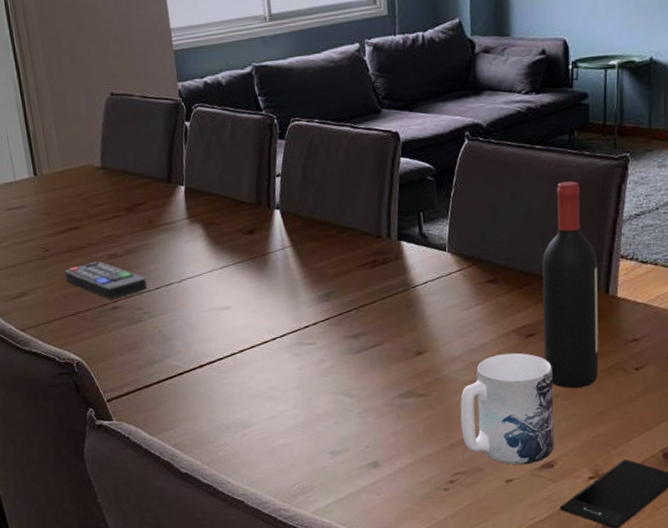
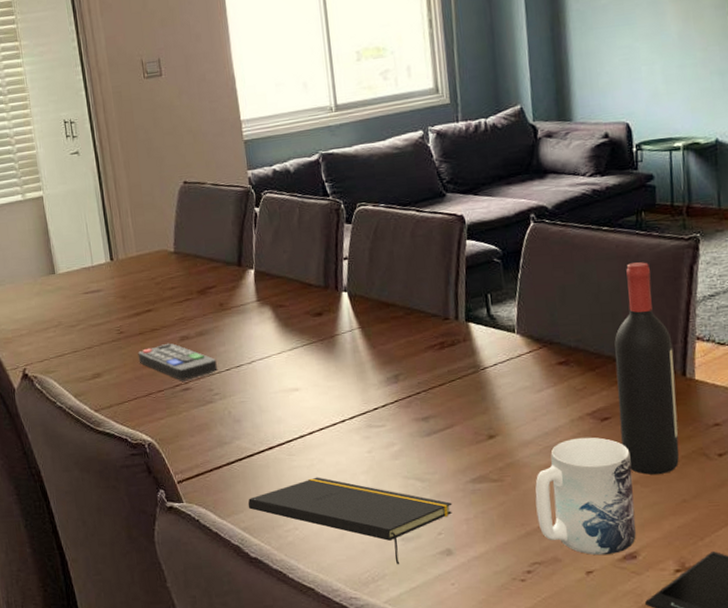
notepad: none [178,394,380,477] -> present [247,477,453,565]

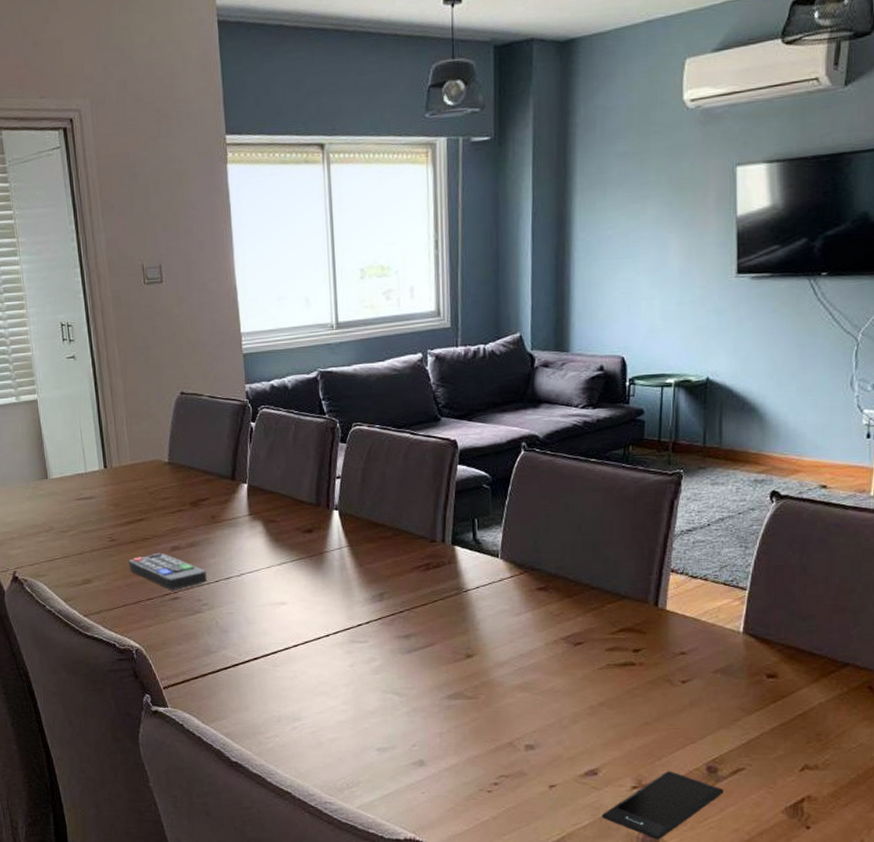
notepad: present [247,477,453,565] -> none [231,688,428,773]
mug: present [535,437,636,556] -> none [506,660,600,771]
wine bottle: present [614,262,680,475] -> none [591,495,648,698]

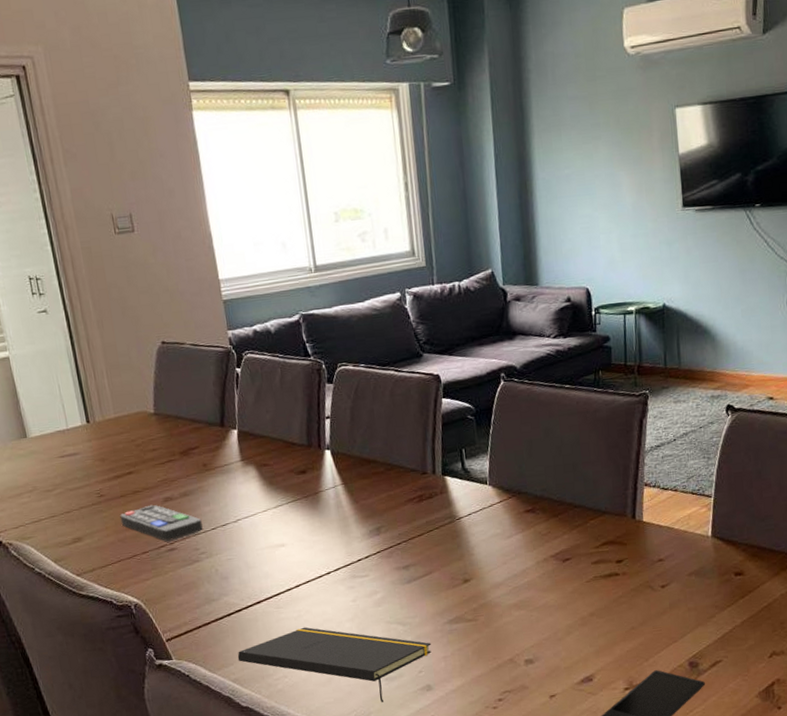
notepad: none [231,688,428,773] -> present [237,627,432,703]

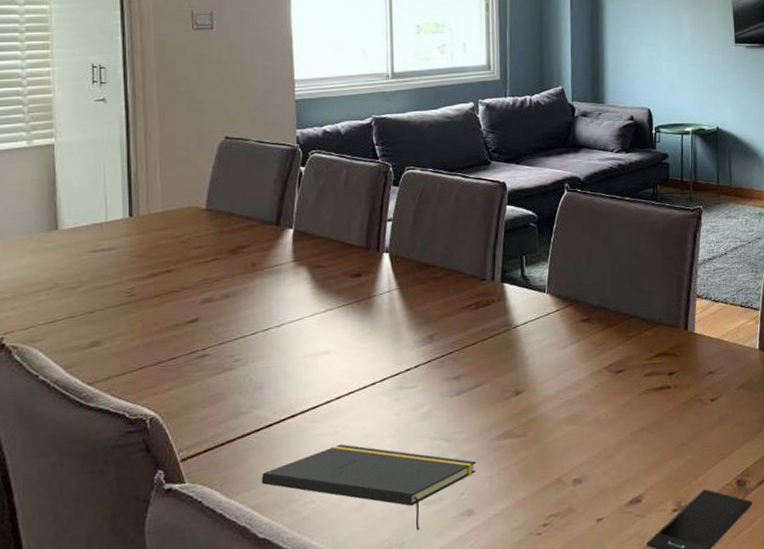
remote control: present [120,504,203,541] -> none [150,306,242,347]

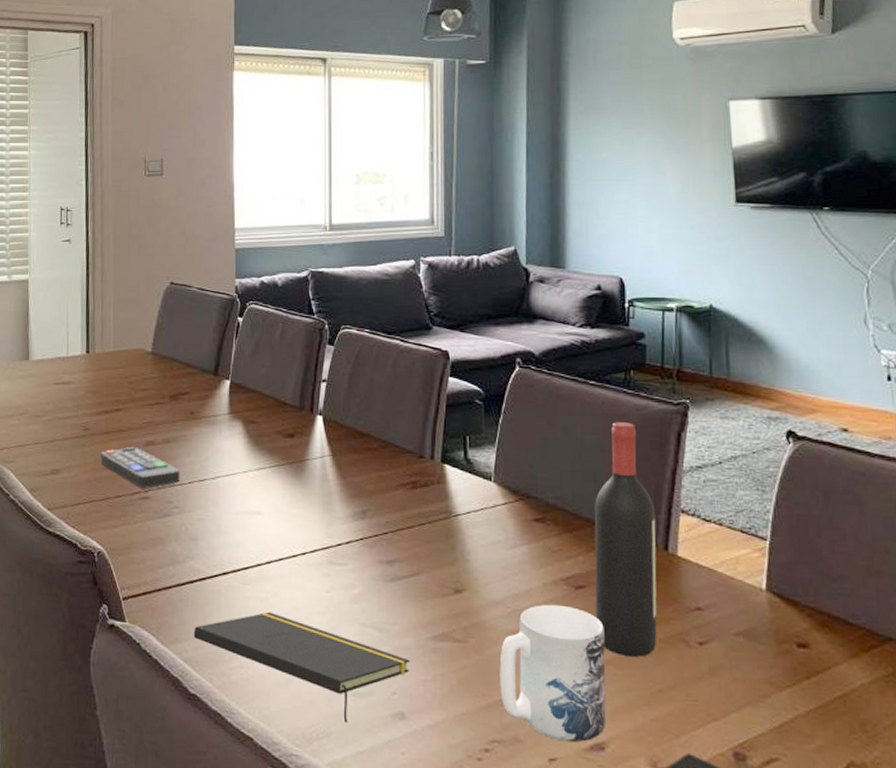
remote control: none [150,306,242,347] -> present [100,446,180,488]
mug: none [555,389,642,502] -> present [499,604,606,743]
wine bottle: none [630,229,680,422] -> present [594,422,657,657]

